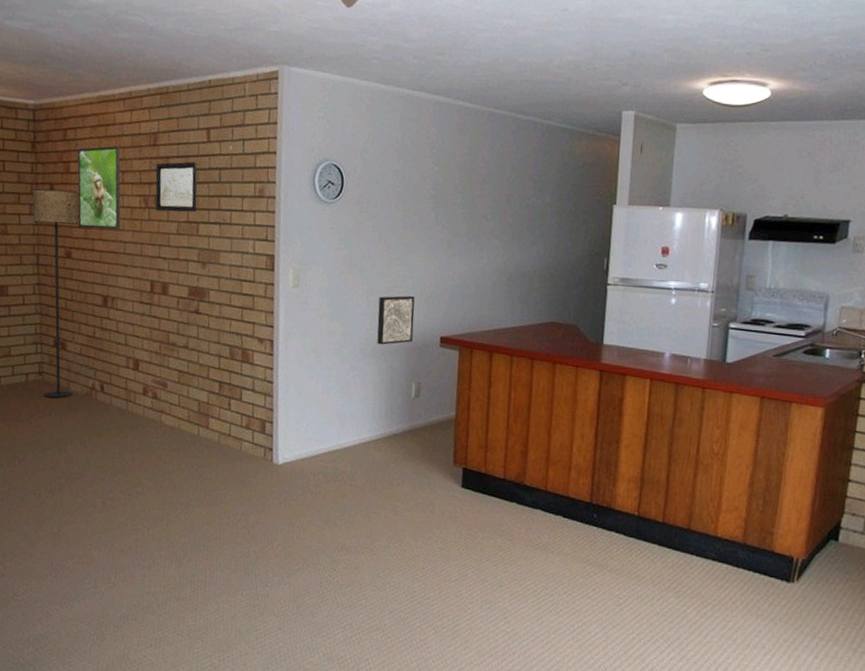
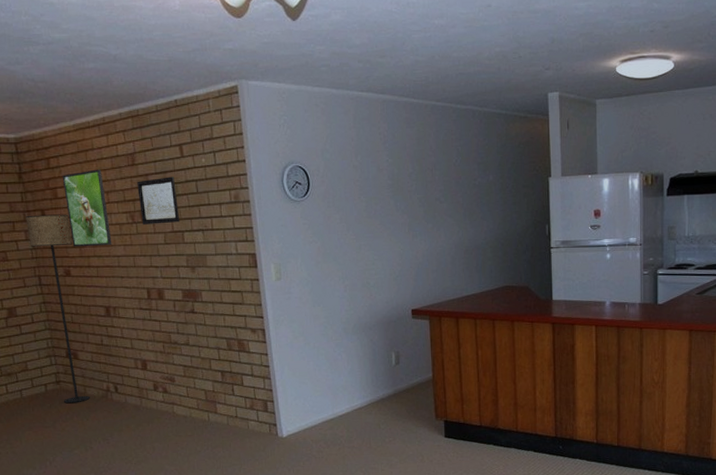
wall art: present [377,295,415,345] -> none [354,277,388,322]

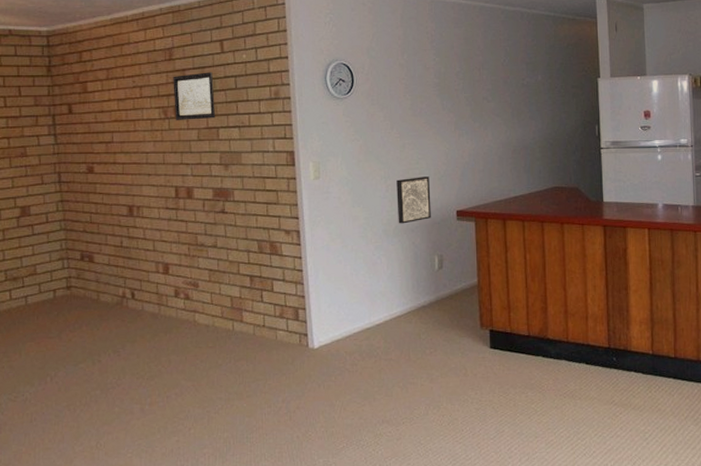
floor lamp: present [26,214,91,404] -> none [51,108,104,311]
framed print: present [62,169,112,247] -> none [94,63,142,143]
wall art: none [354,277,388,322] -> present [396,176,431,224]

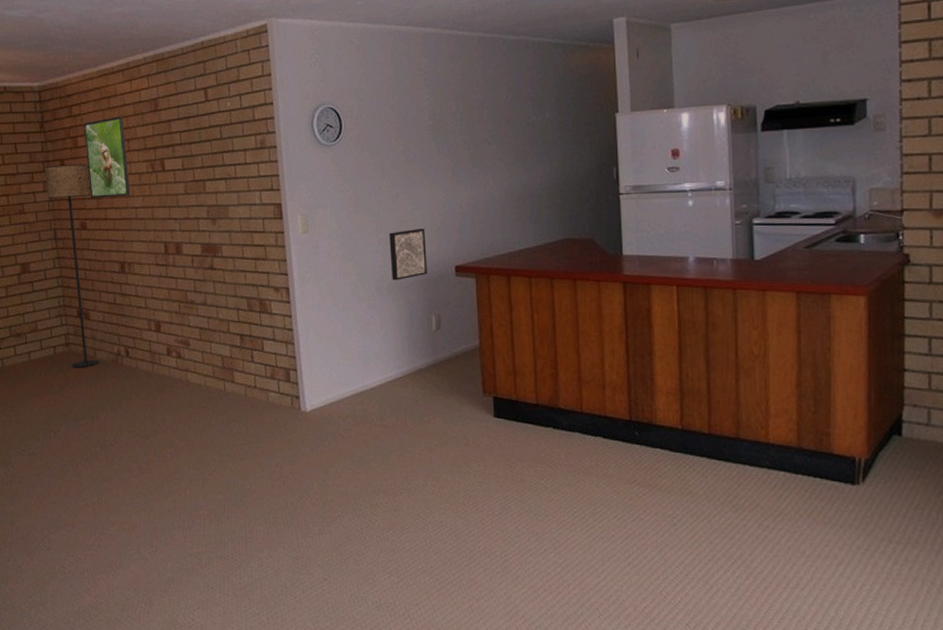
floor lamp: none [51,108,104,311] -> present [45,164,100,368]
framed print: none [94,63,142,143] -> present [83,116,131,198]
wall art: present [173,72,216,120] -> none [159,122,202,174]

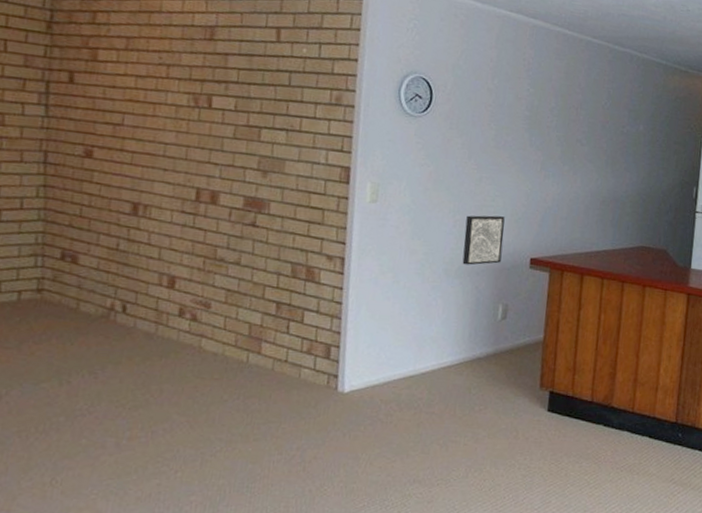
floor lamp: present [45,164,100,368] -> none [42,74,108,321]
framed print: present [83,116,131,198] -> none [104,34,167,129]

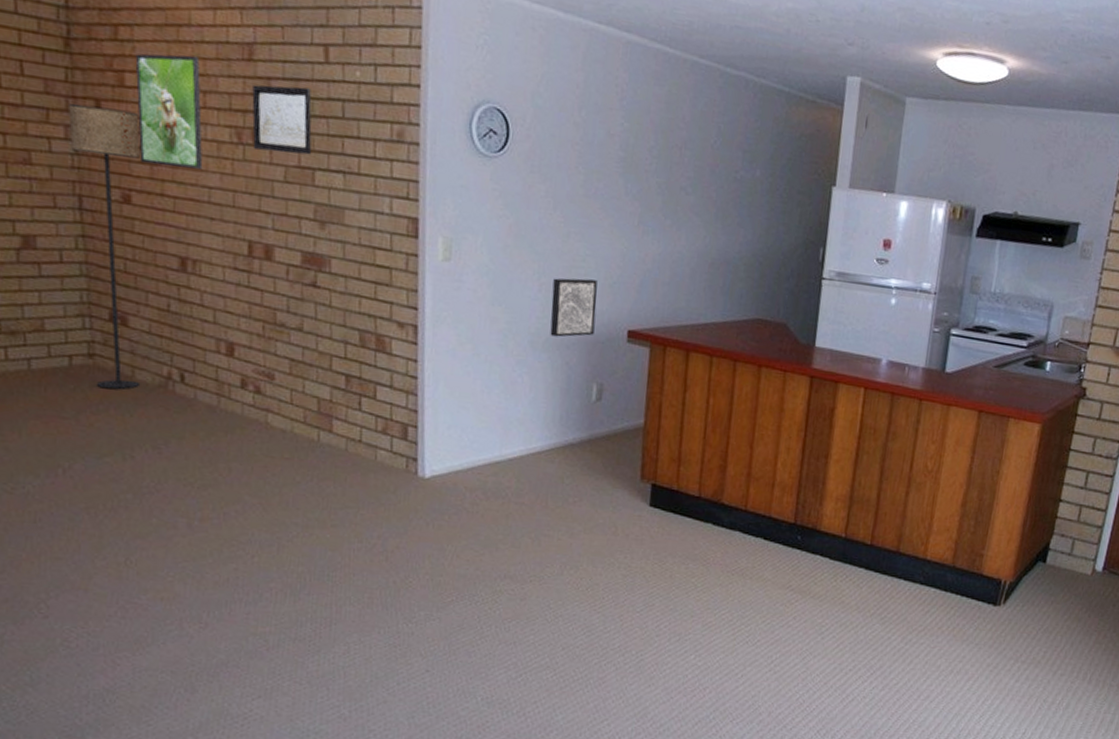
floor lamp: none [42,74,108,321] -> present [68,103,141,390]
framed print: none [104,34,167,129] -> present [135,53,203,170]
wall art: none [207,59,263,116] -> present [252,84,312,155]

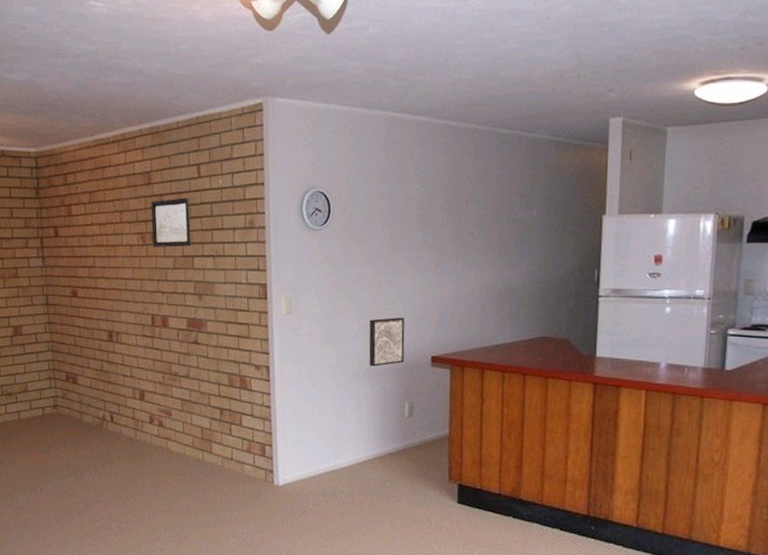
floor lamp: present [68,103,141,390] -> none [39,232,86,430]
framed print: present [135,53,203,170] -> none [78,187,121,268]

